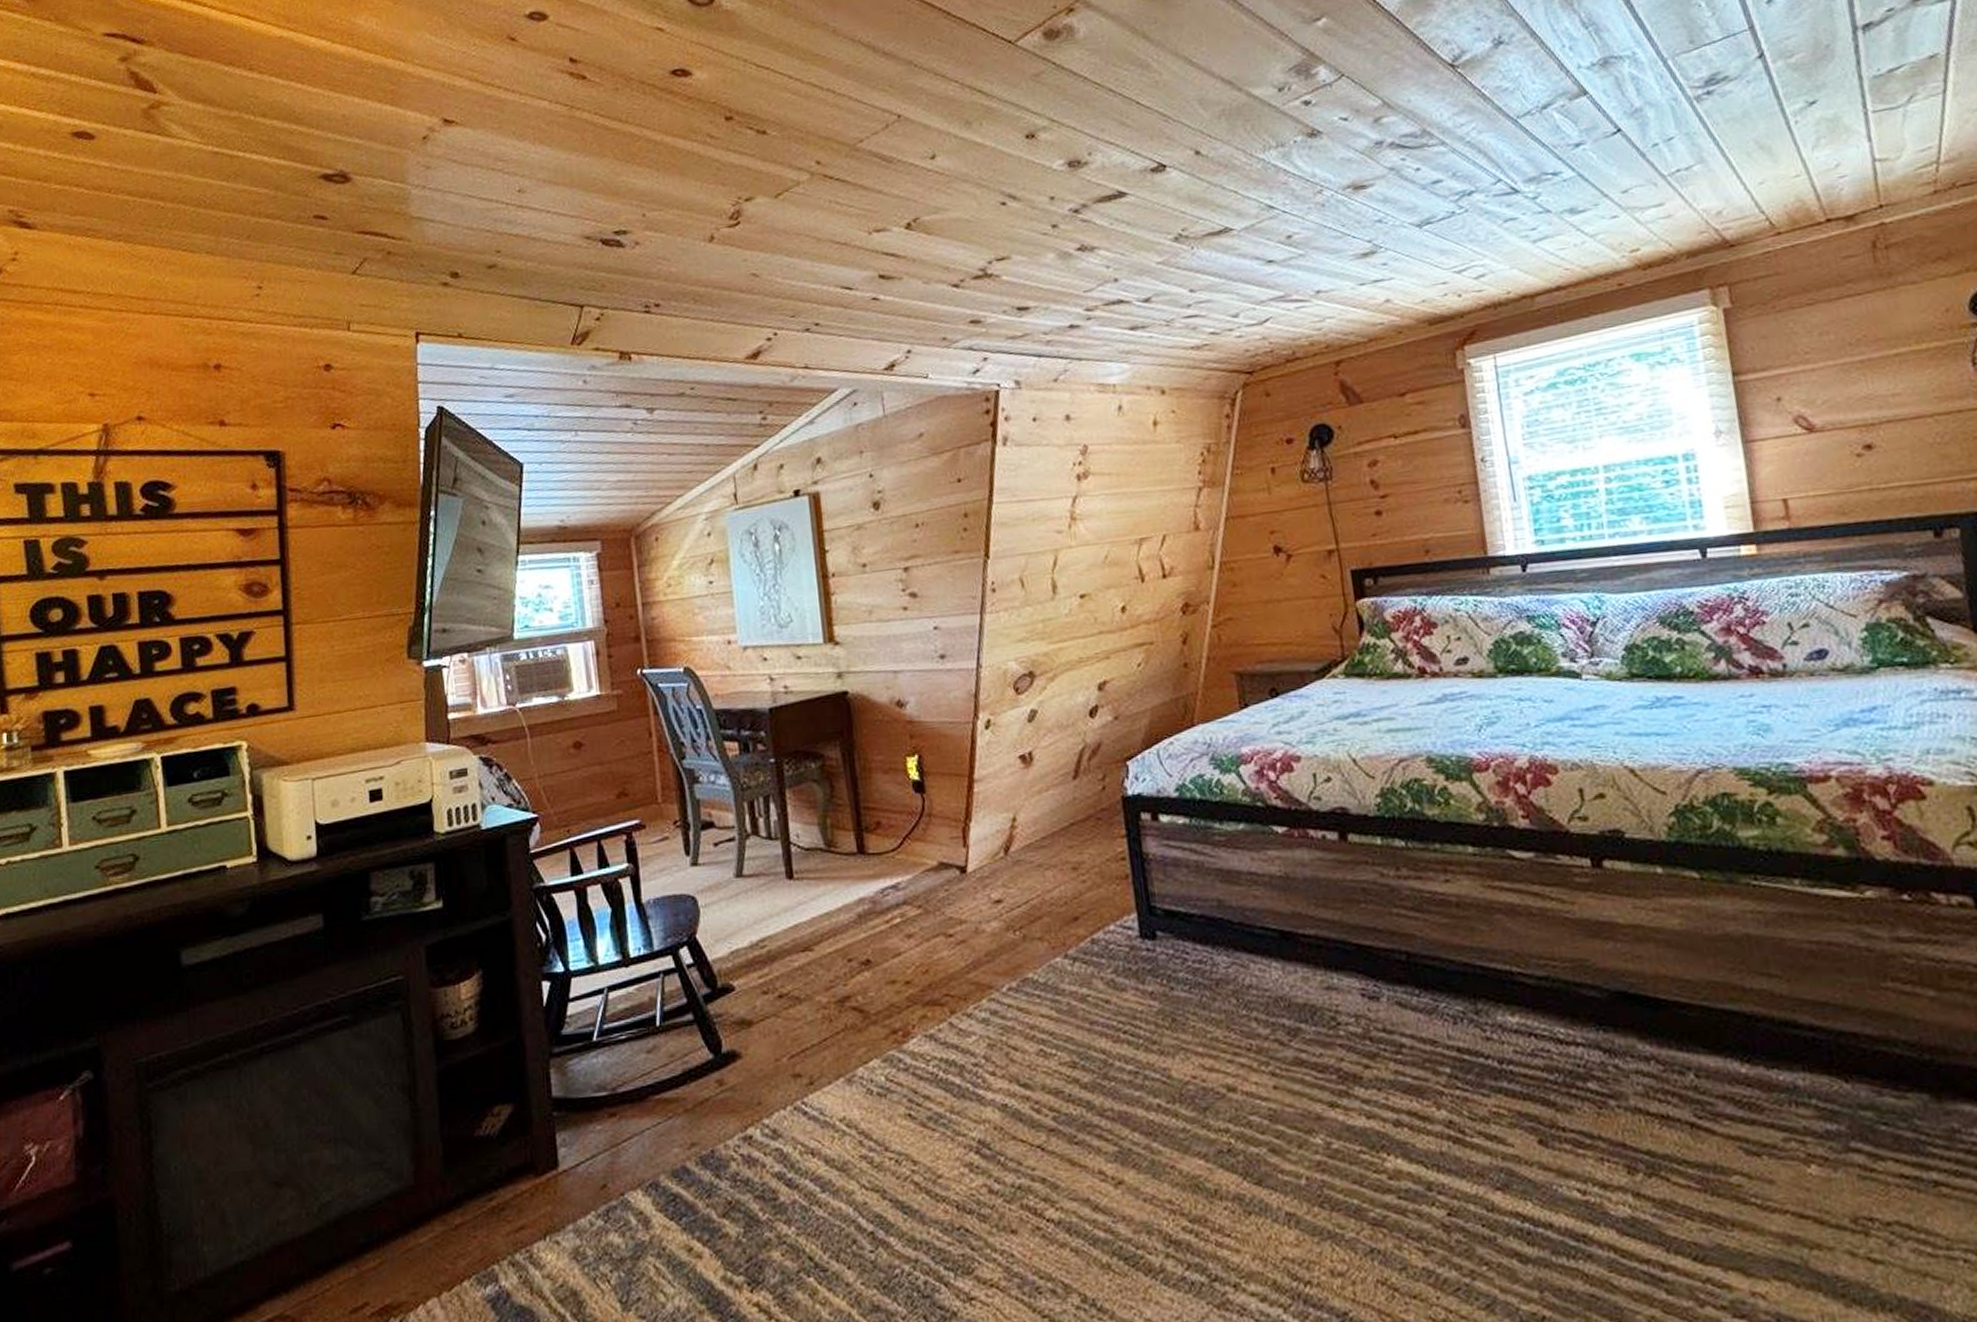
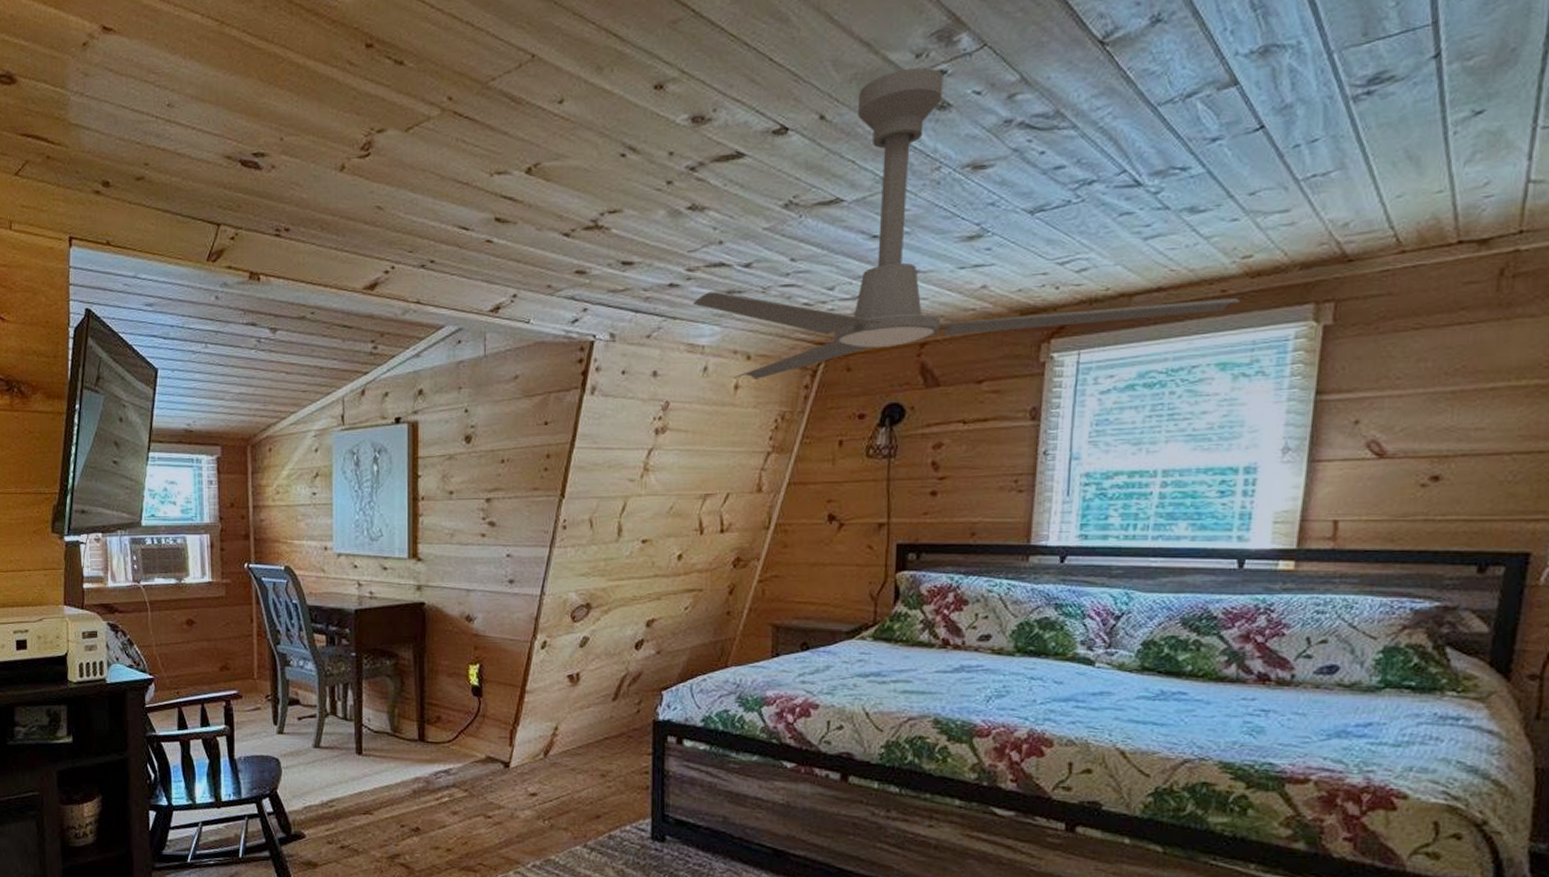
ceiling fan: none [1097,99,1639,415] -> present [693,67,1241,379]

